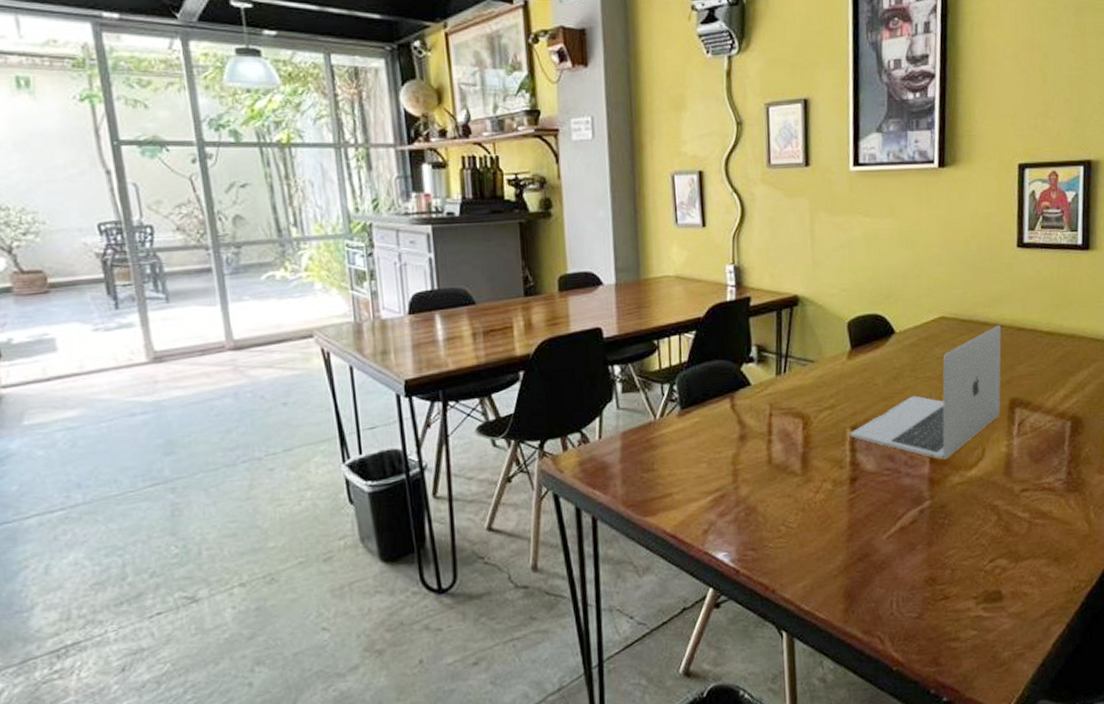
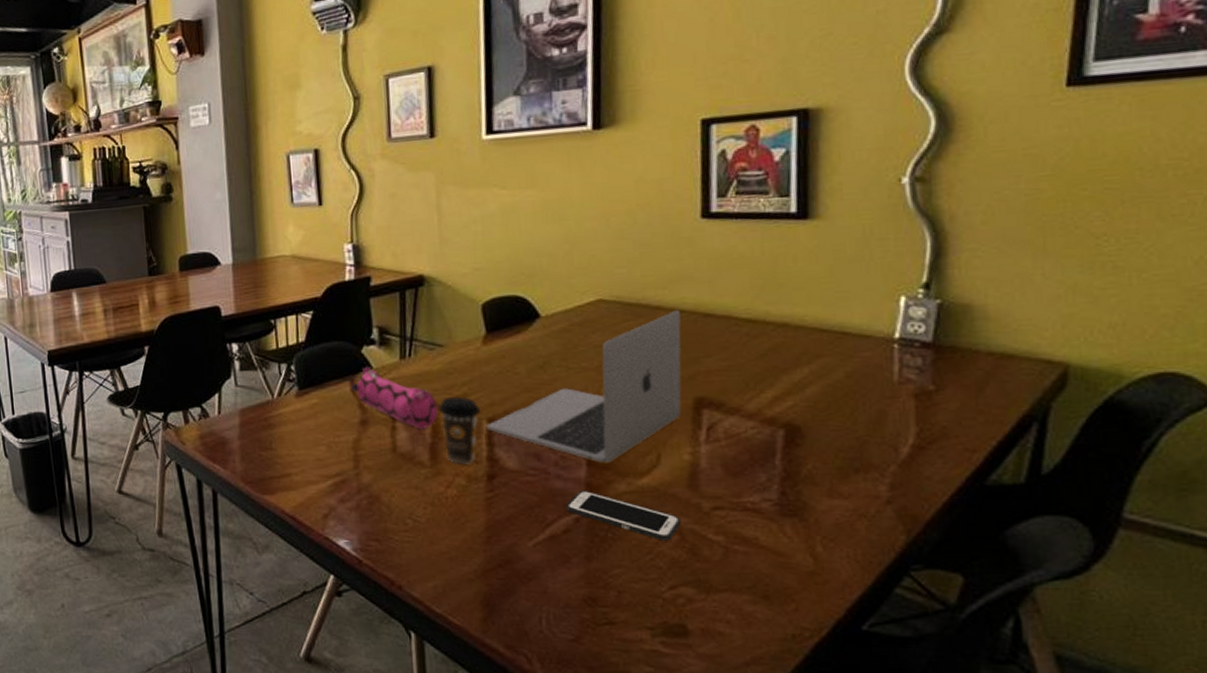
pencil case: none [731,384,810,441] -> present [351,367,439,430]
coffee cup: none [810,407,845,471] -> present [439,396,480,464]
cell phone: none [913,484,998,522] -> present [566,490,681,541]

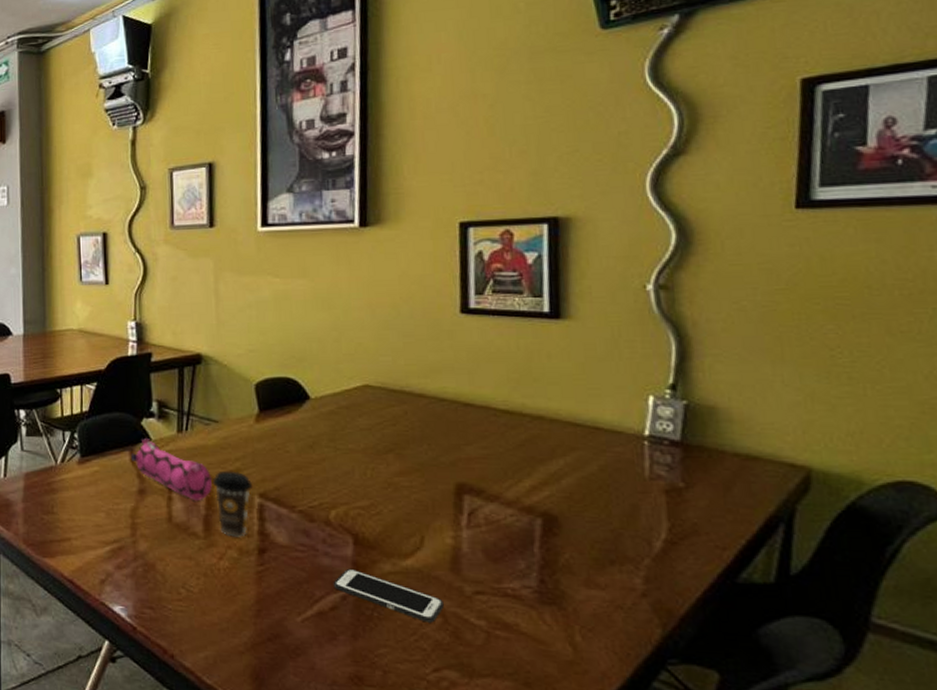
laptop: present [487,309,682,463] -> none [259,398,444,543]

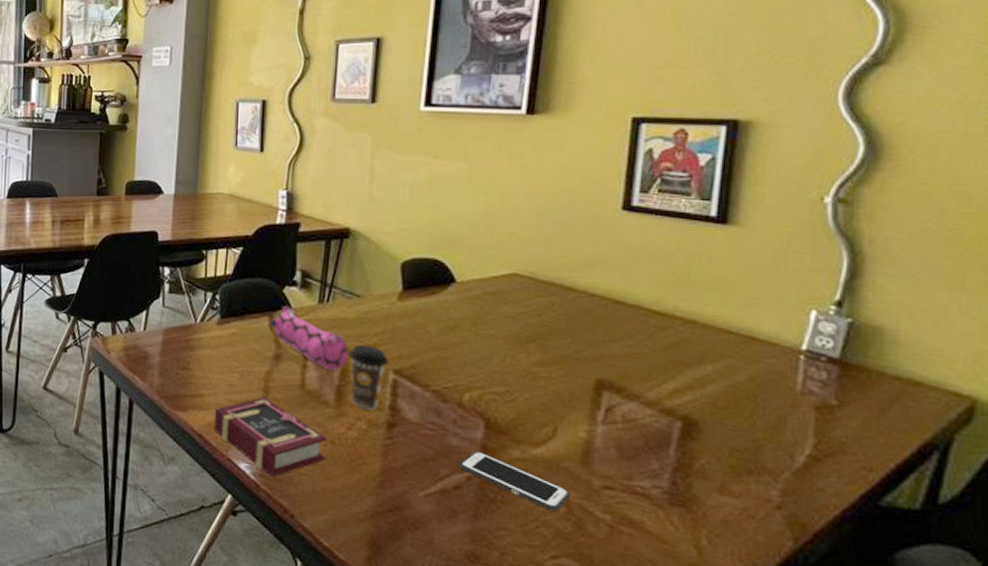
book: none [83,535,200,618] -> present [213,397,327,478]

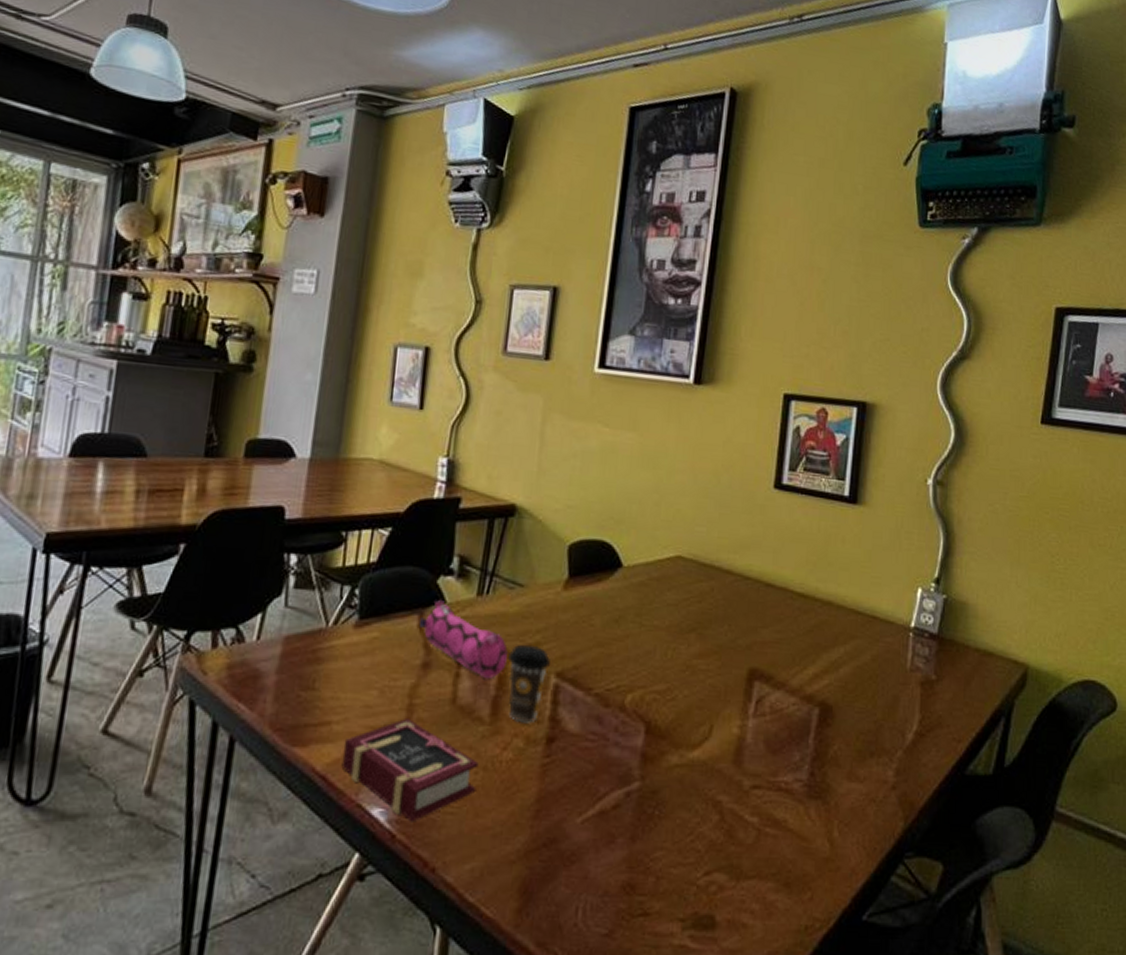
cell phone: present [459,450,569,512] -> none [619,760,723,821]

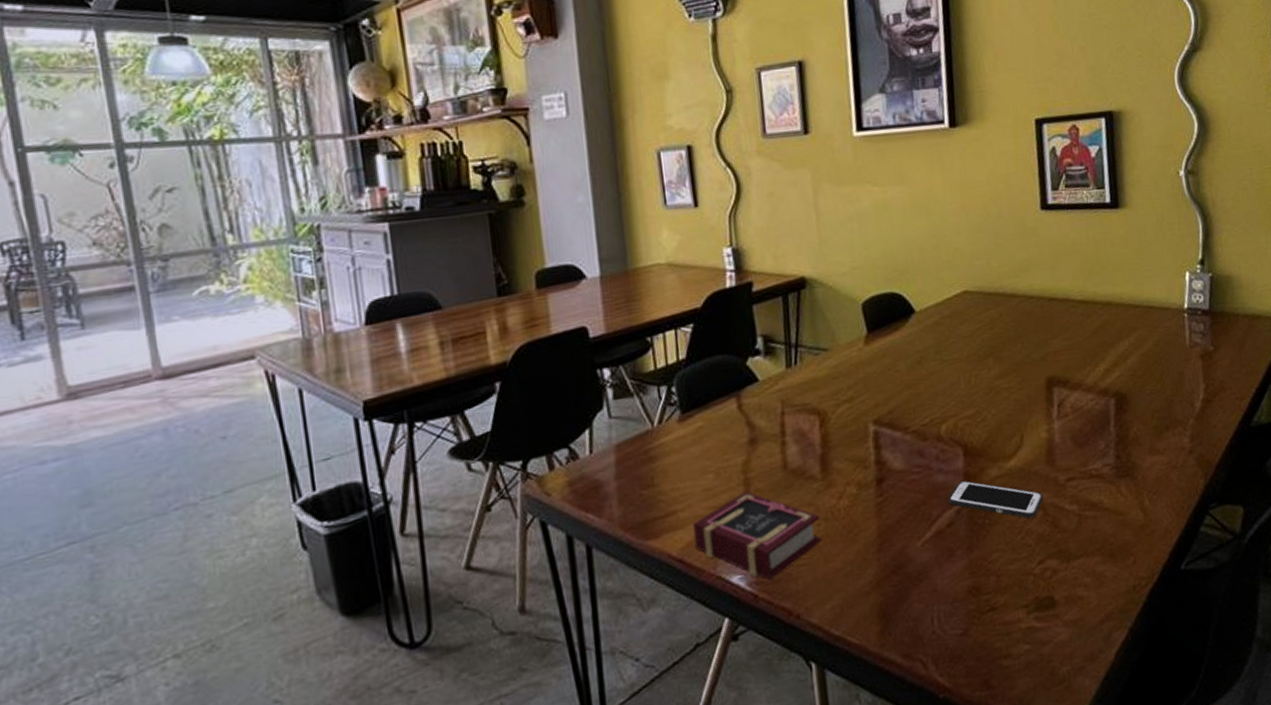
pencil case: present [418,600,509,680] -> none [737,380,827,441]
coffee cup: present [508,644,550,723] -> none [826,400,866,473]
cell phone: none [619,760,723,821] -> present [948,480,1043,519]

